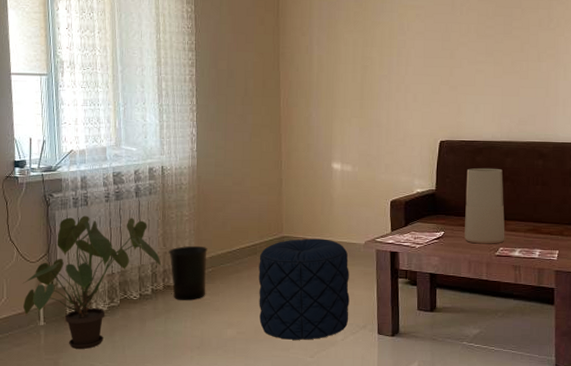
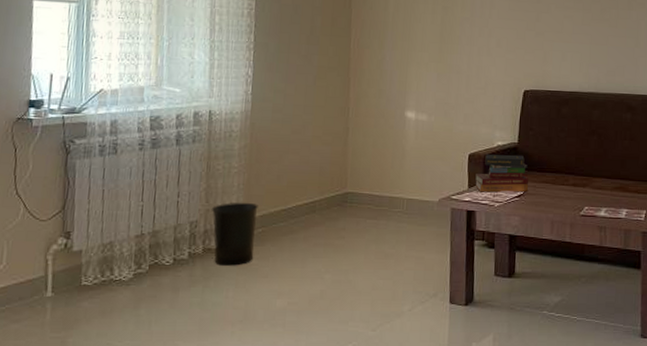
house plant: present [23,215,163,349] -> none [27,166,204,325]
pouf: present [258,238,350,340] -> none [315,195,420,311]
books: none [397,200,447,235] -> present [475,154,529,193]
vase: present [464,167,505,244] -> none [547,120,591,203]

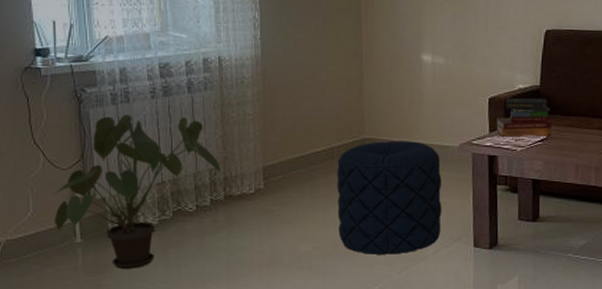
house plant: none [27,166,204,325] -> present [53,114,223,269]
waste bin: present [211,202,258,266] -> none [229,149,276,212]
pouf: none [315,195,420,311] -> present [337,140,442,255]

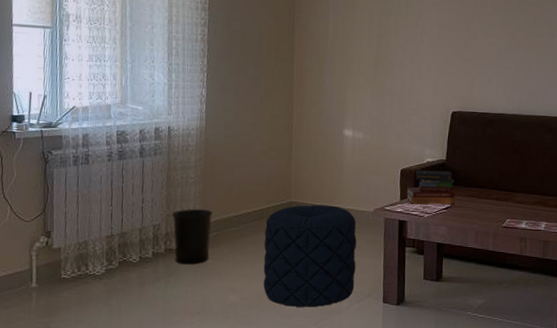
house plant: present [53,114,223,269] -> none [15,174,165,313]
waste bin: none [229,149,276,212] -> present [171,208,213,265]

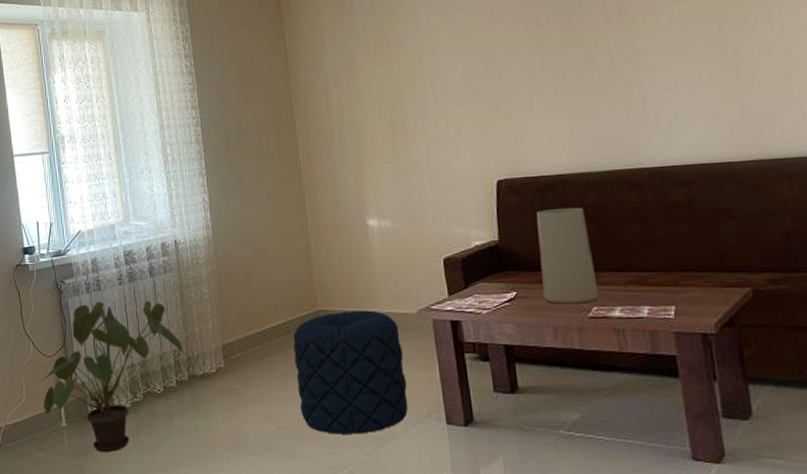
house plant: none [15,174,165,313] -> present [42,300,186,452]
waste bin: present [171,208,213,265] -> none [190,327,237,392]
books: present [406,170,456,205] -> none [455,253,519,300]
vase: none [473,139,513,216] -> present [536,207,599,304]

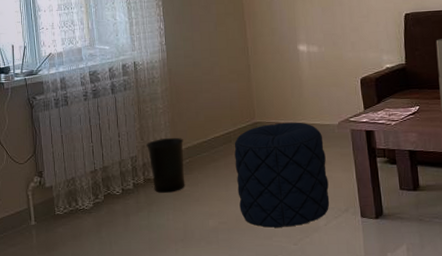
house plant: present [42,300,186,452] -> none [14,114,142,247]
waste bin: none [190,327,237,392] -> present [146,137,185,193]

